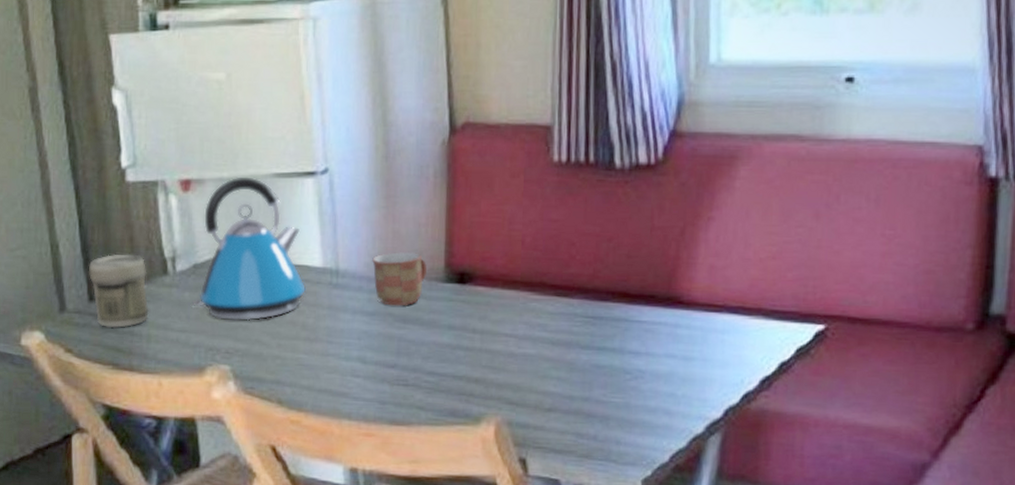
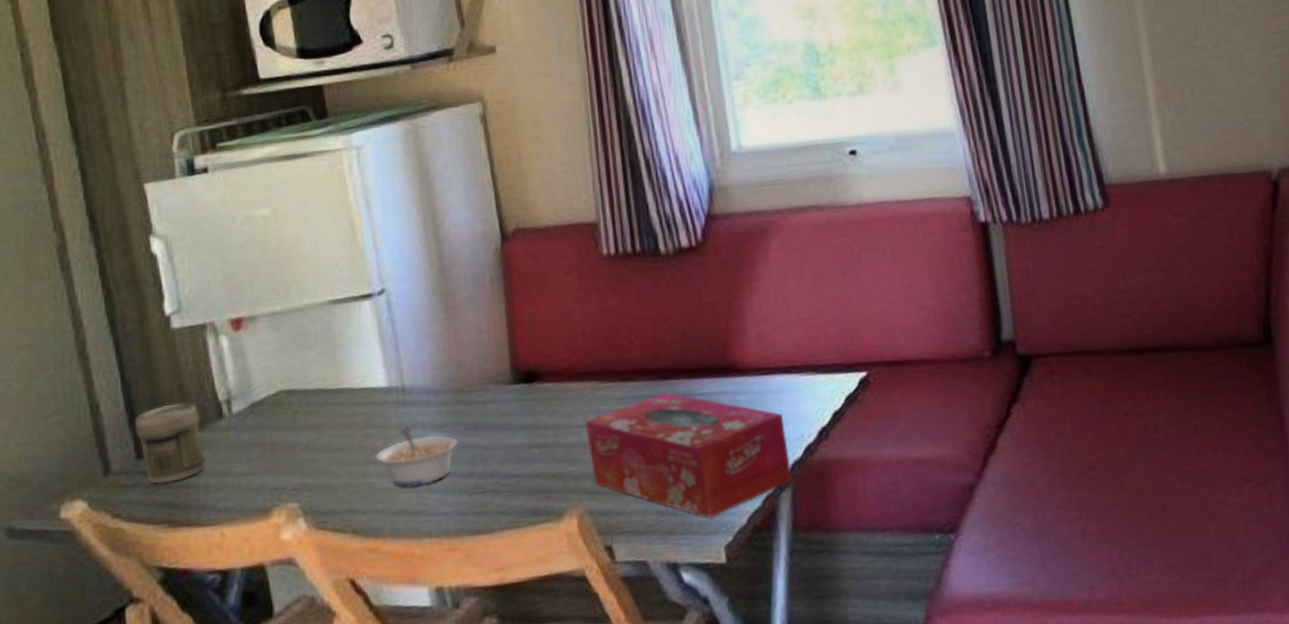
kettle: present [193,177,306,321] -> none [253,307,372,456]
legume: none [305,313,385,369] -> present [376,430,458,488]
mug: present [372,251,428,306] -> none [437,359,494,415]
tissue box: none [513,314,725,449] -> present [585,392,793,518]

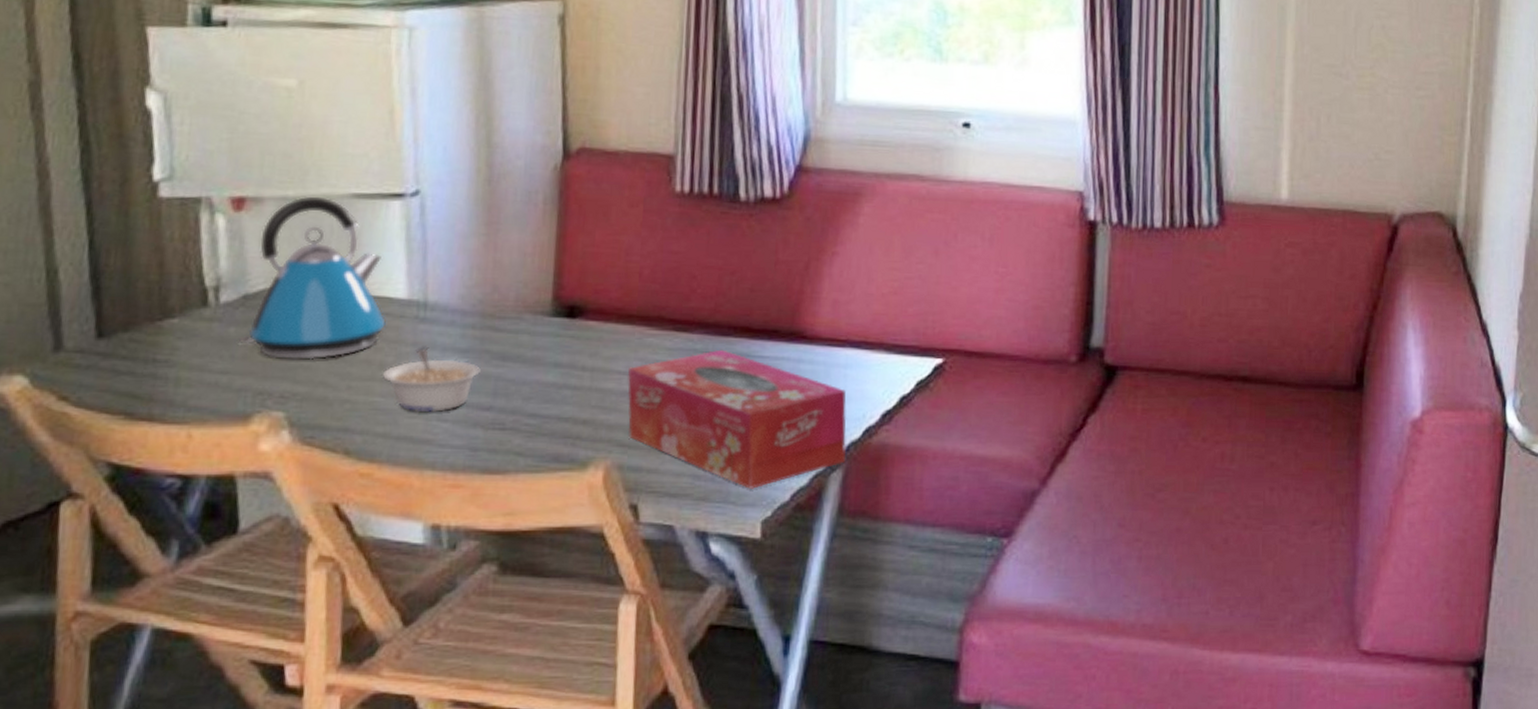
jar: present [135,402,205,484] -> none [99,282,180,370]
kettle: none [253,307,372,456] -> present [239,196,386,360]

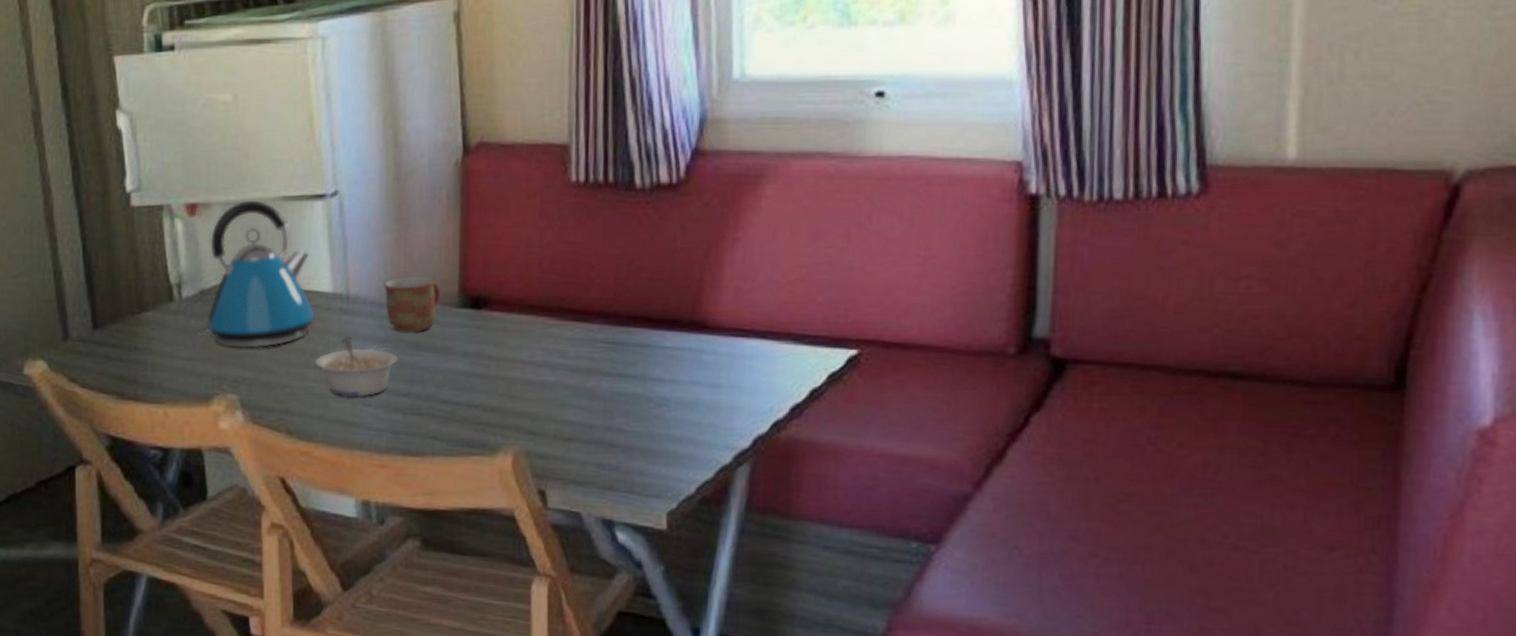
mug: none [468,282,533,342] -> present [384,275,441,332]
tissue box: present [627,349,846,489] -> none [531,339,754,480]

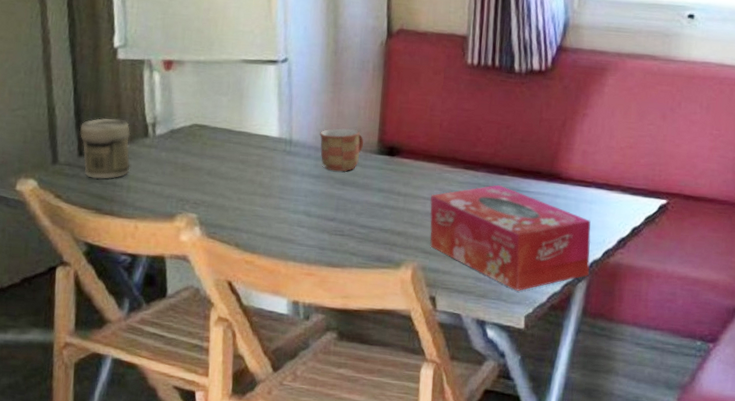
jar: none [93,280,154,356] -> present [80,118,131,179]
kettle: present [199,200,315,348] -> none [168,61,264,178]
legume: present [315,339,398,397] -> none [262,174,327,220]
tissue box: none [531,339,754,480] -> present [429,184,591,291]

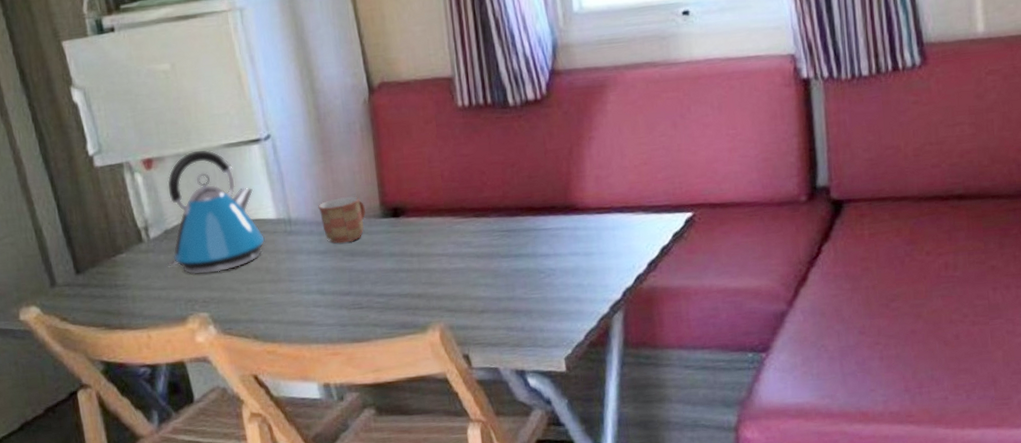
jar: present [80,118,131,179] -> none [72,228,131,295]
kettle: none [168,61,264,178] -> present [167,150,265,275]
tissue box: present [429,184,591,291] -> none [445,227,625,334]

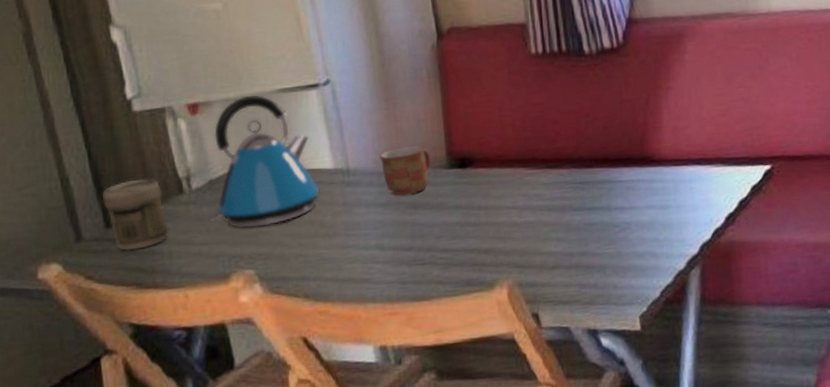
jar: none [72,228,131,295] -> present [102,178,168,251]

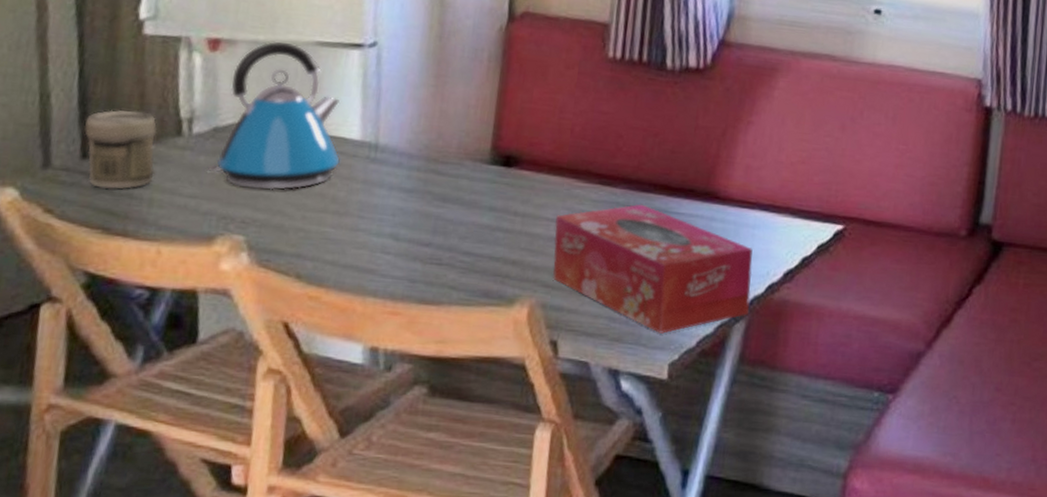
mug: present [379,145,431,195] -> none [415,130,473,185]
tissue box: none [514,179,702,291] -> present [552,204,753,334]

